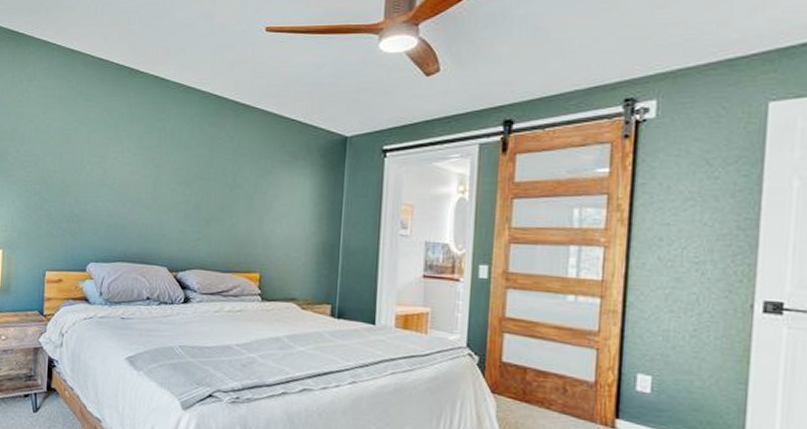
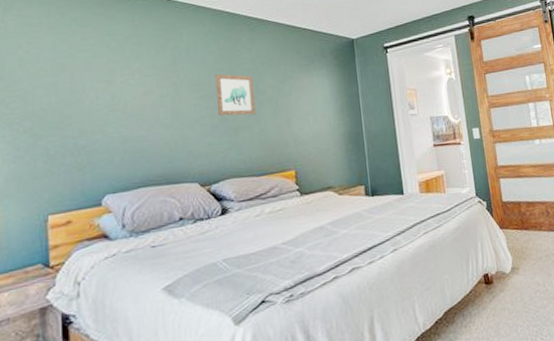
wall art: none [192,161,231,208] -> present [214,74,256,116]

